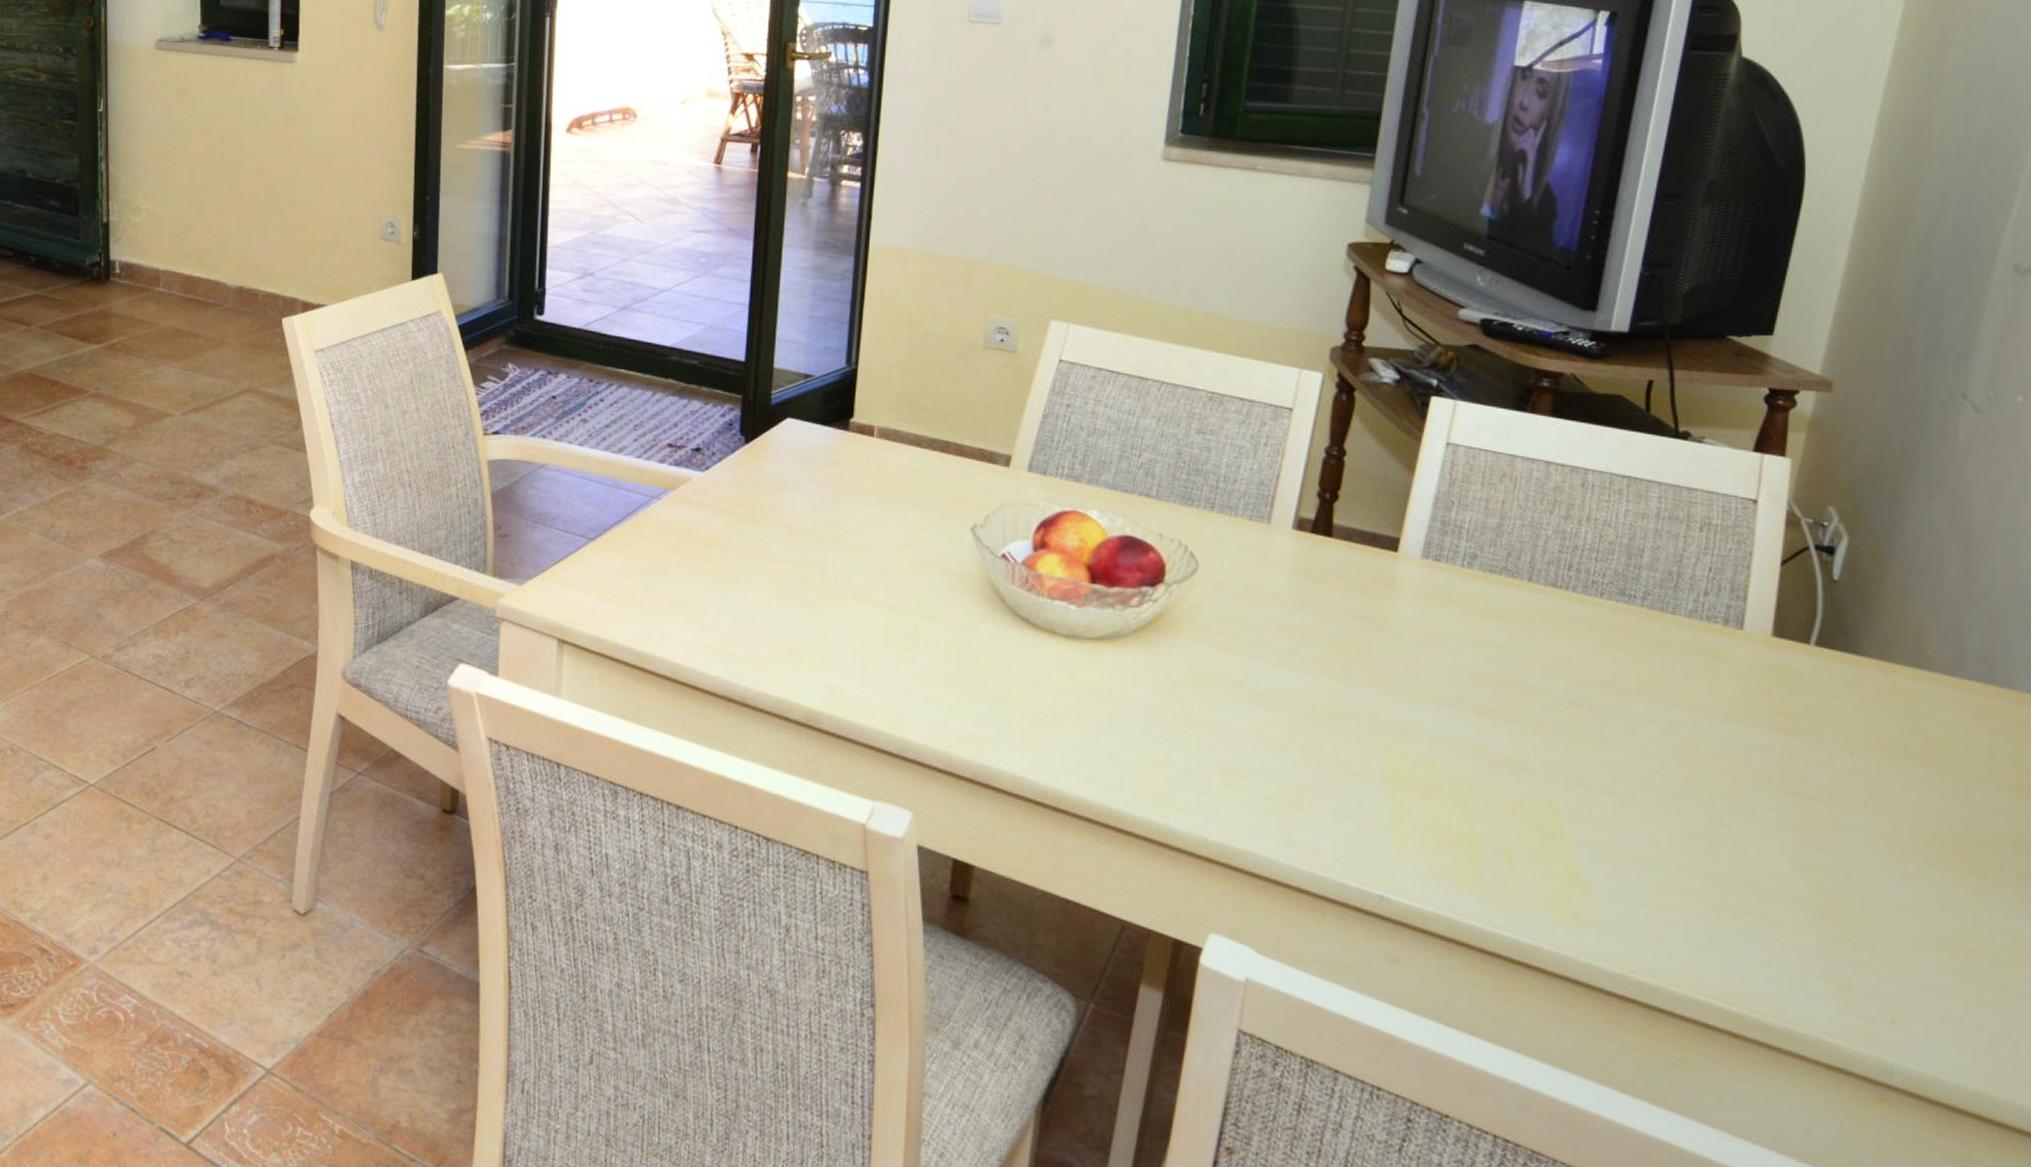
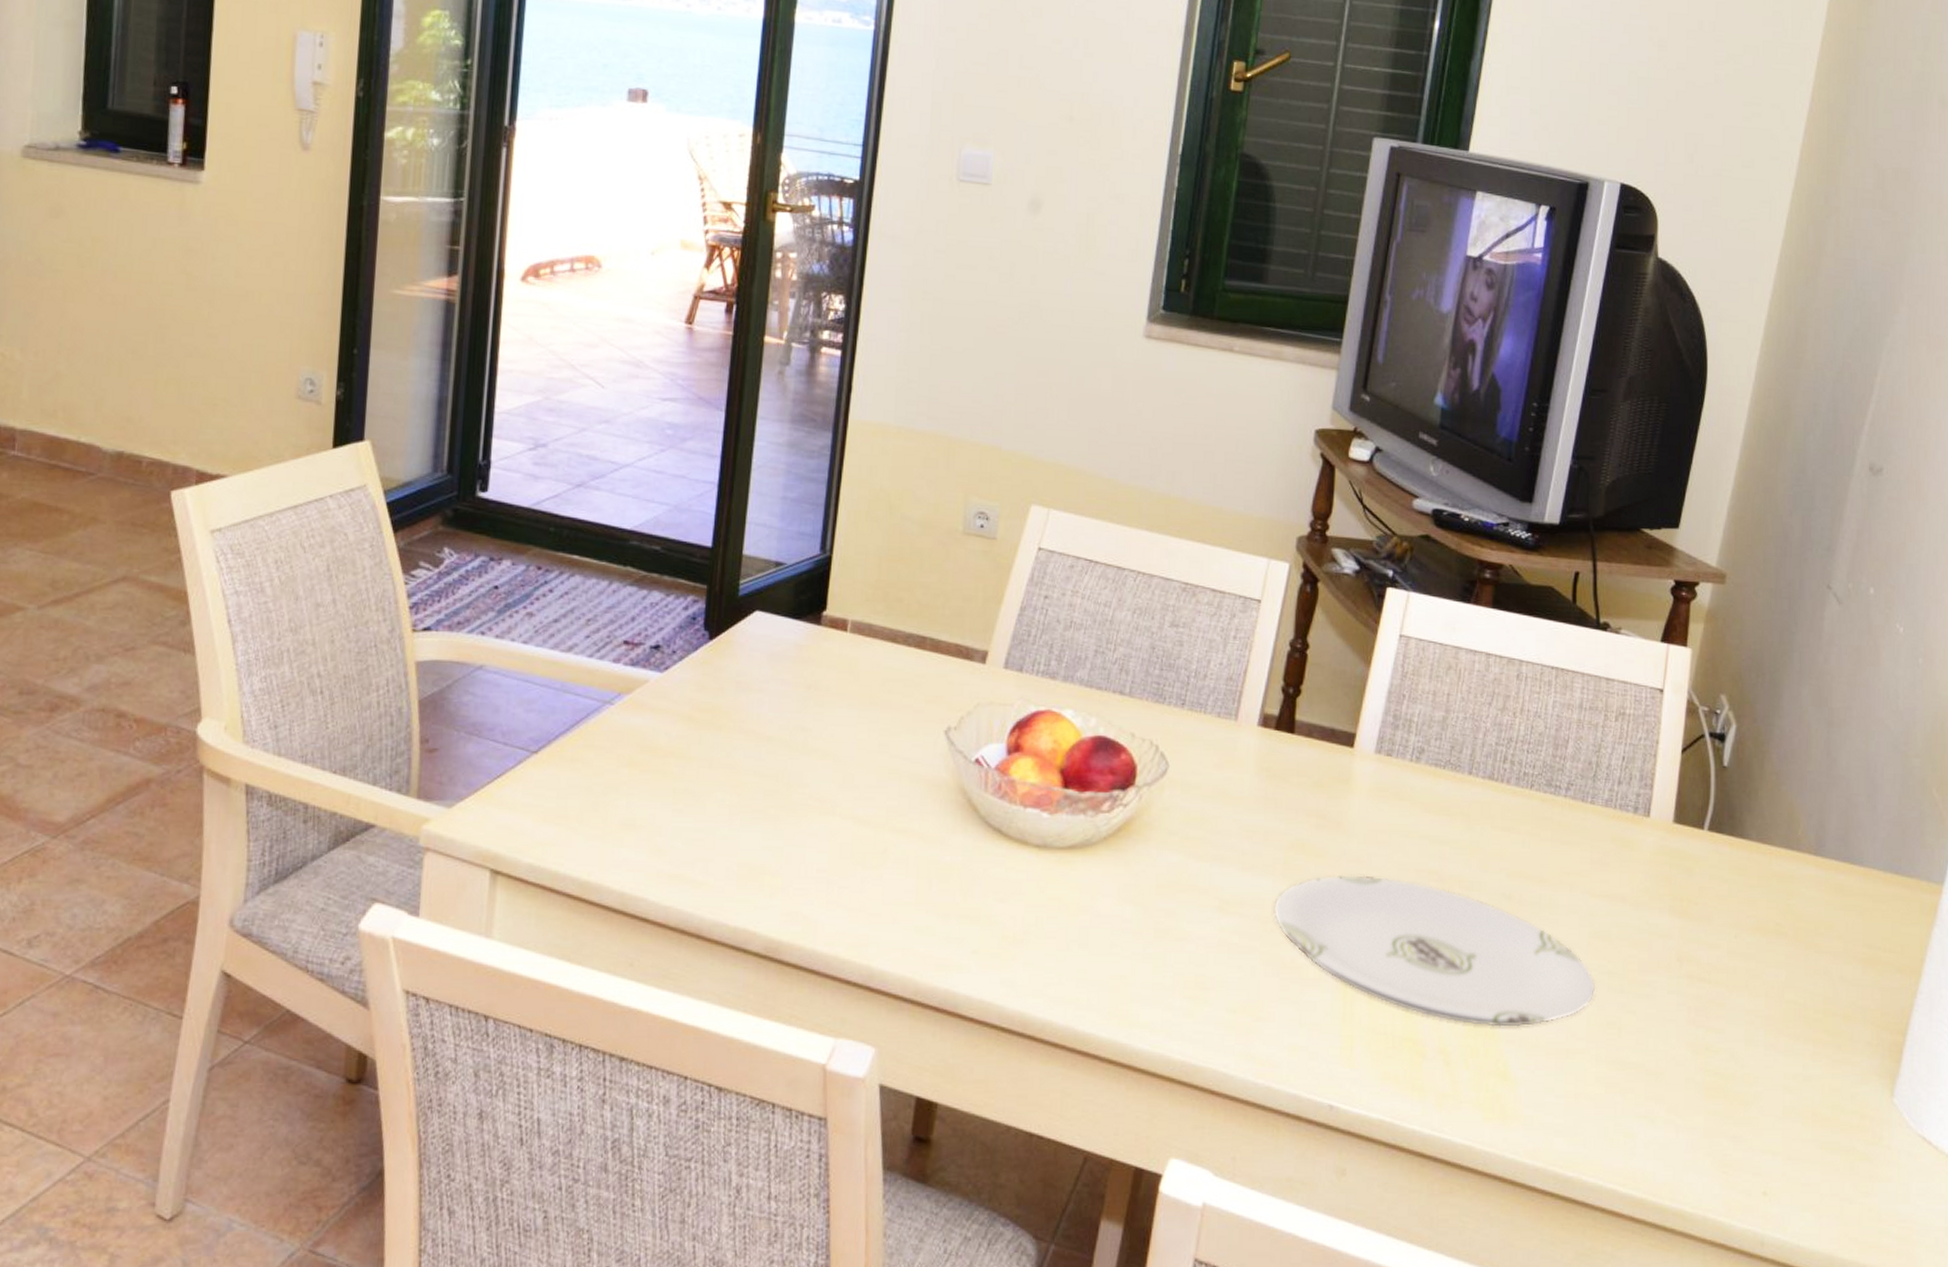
plate: none [1314,674,1682,833] -> present [1274,875,1596,1027]

